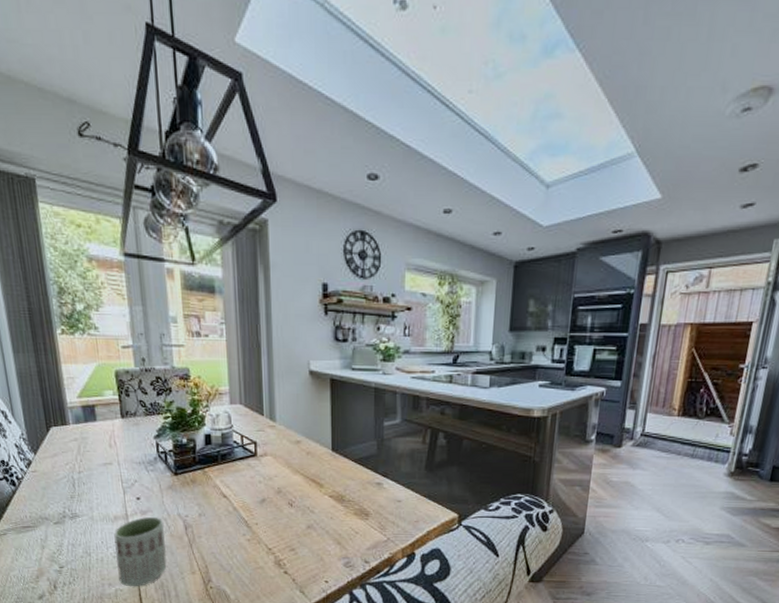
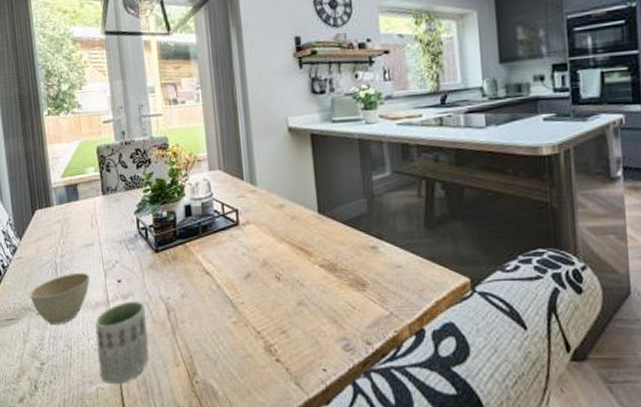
cup: none [47,489,109,534] -> present [30,273,90,325]

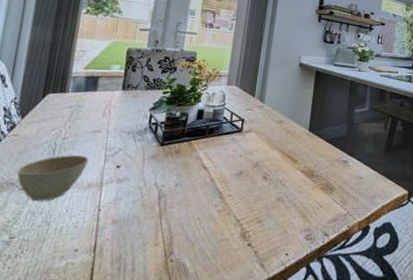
cup: present [95,300,149,385] -> none [73,185,138,261]

